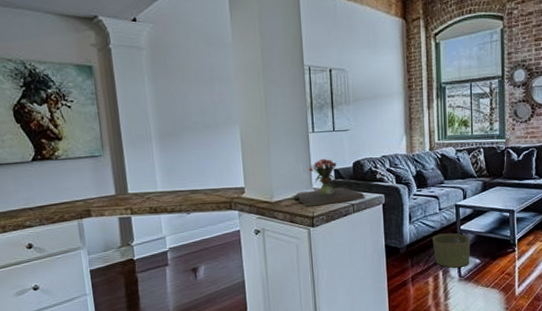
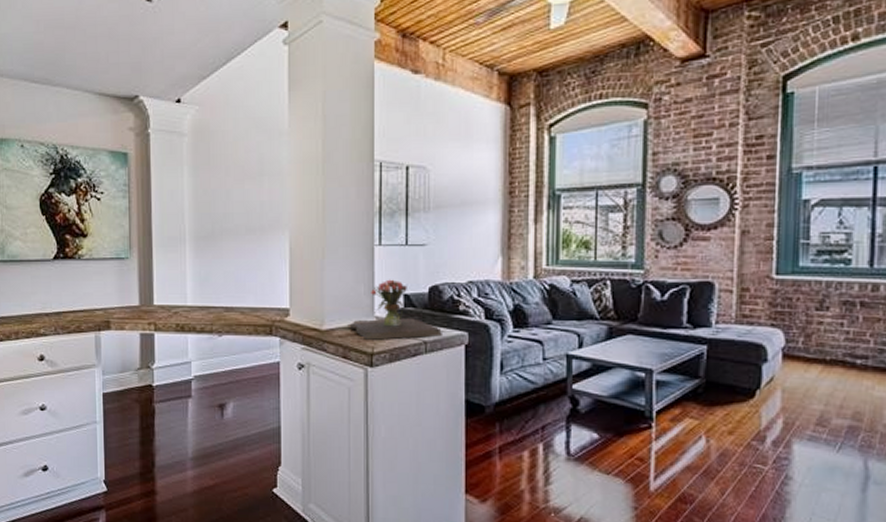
basket: present [432,233,471,268] -> none [530,392,587,442]

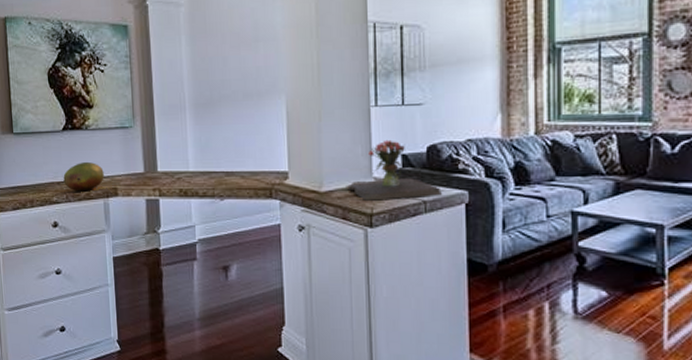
fruit: none [52,292,96,324] -> present [63,161,104,192]

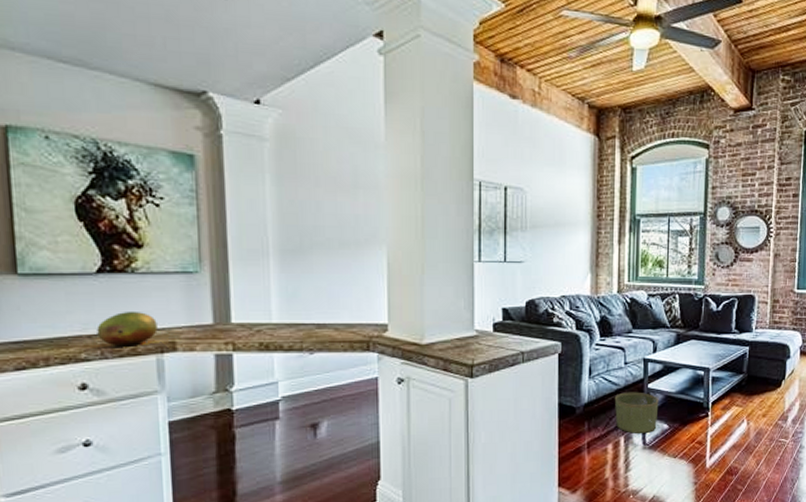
flower arrangement: present [346,139,443,201] -> none [448,294,539,352]
basket: none [534,250,594,300] -> present [614,392,659,434]

